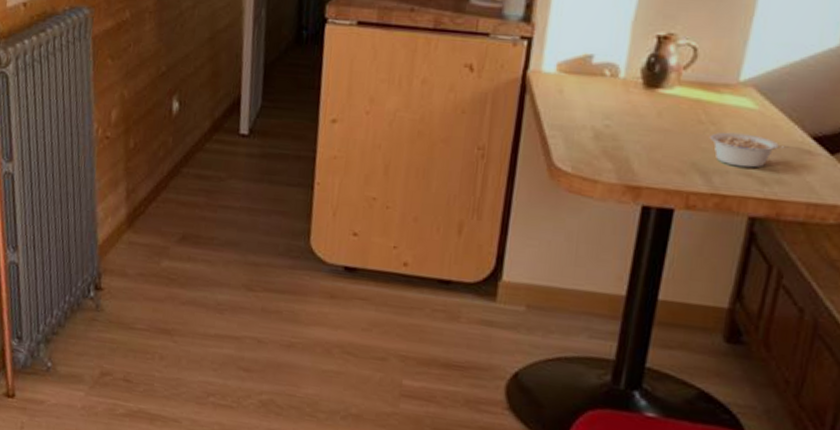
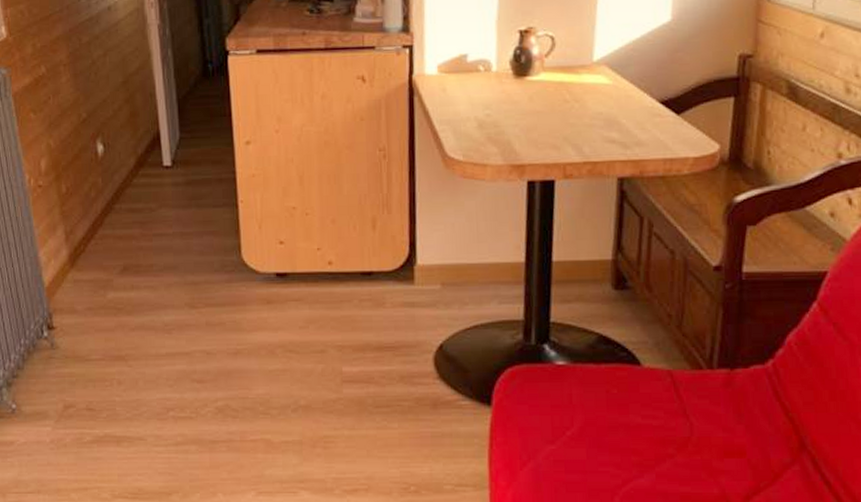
legume: present [709,132,789,168] -> none [575,106,642,136]

